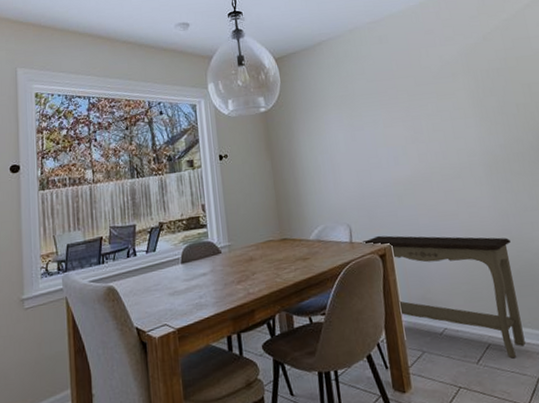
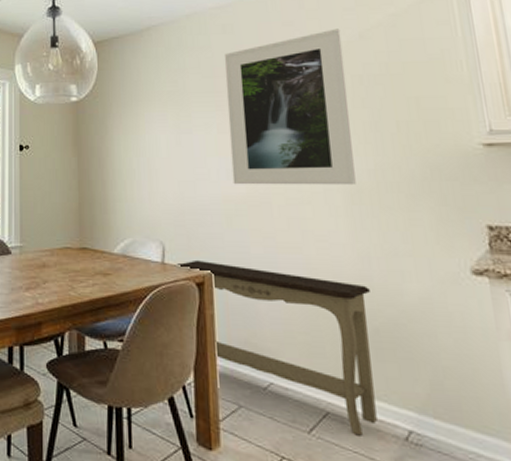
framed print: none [383,33,492,169] -> present [224,28,356,186]

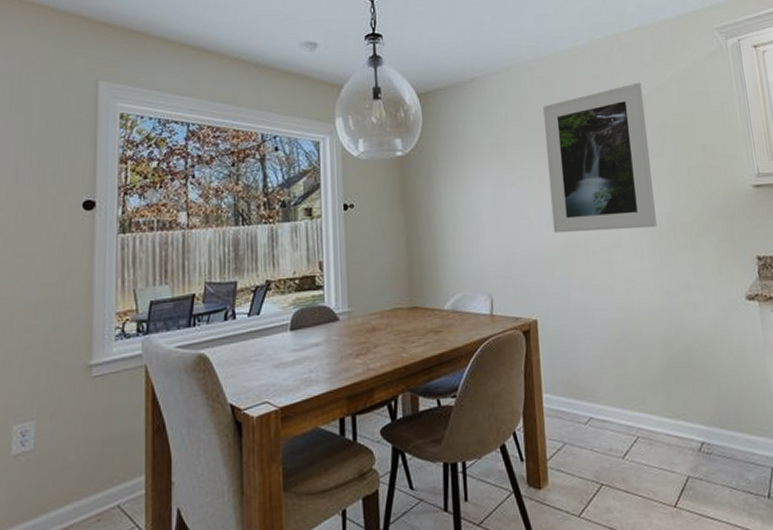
console table: present [174,259,377,436] -> none [502,308,677,454]

